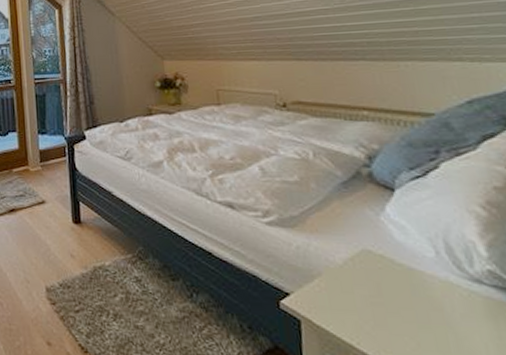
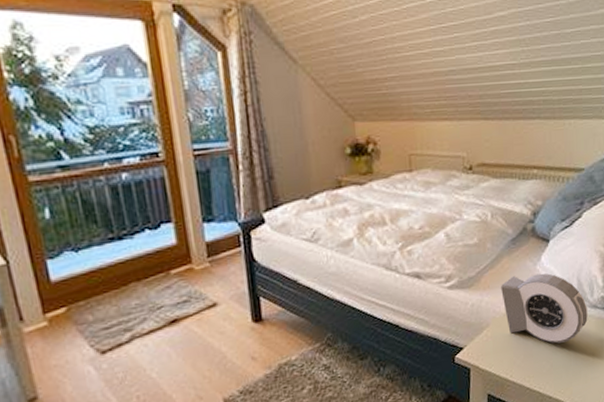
alarm clock: none [333,224,469,319] -> present [501,273,588,344]

